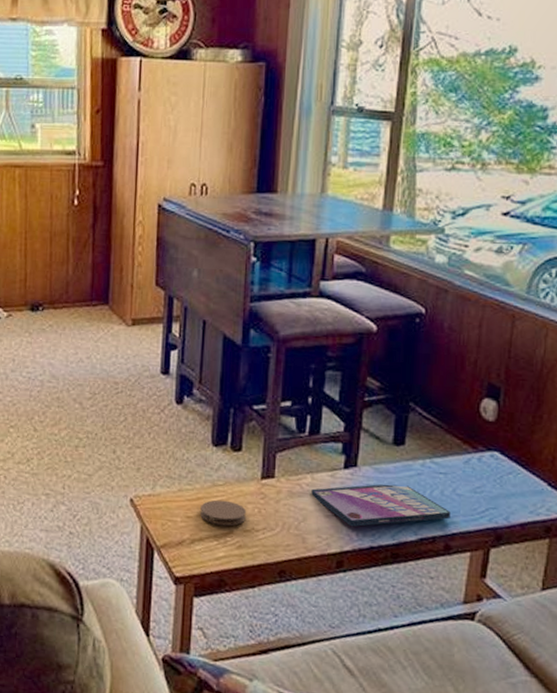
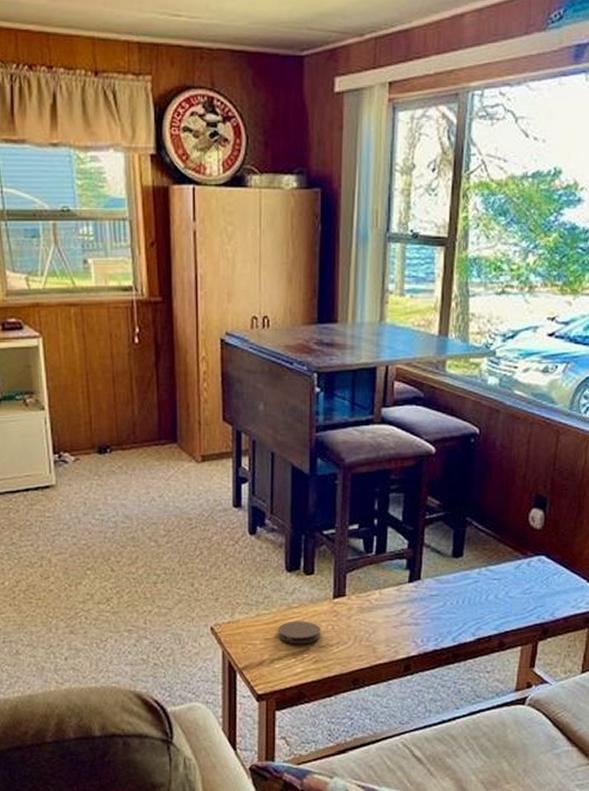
video game case: present [311,484,451,527] -> none [380,593,504,634]

